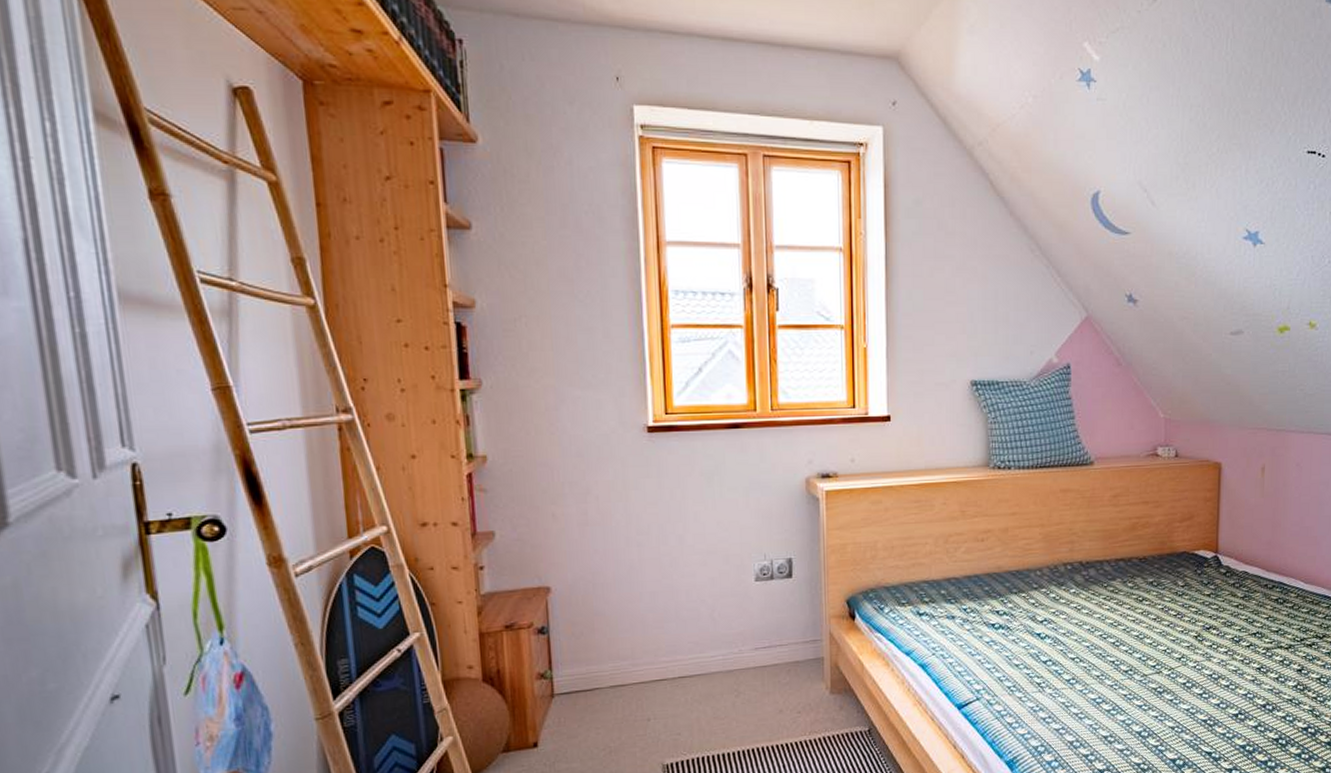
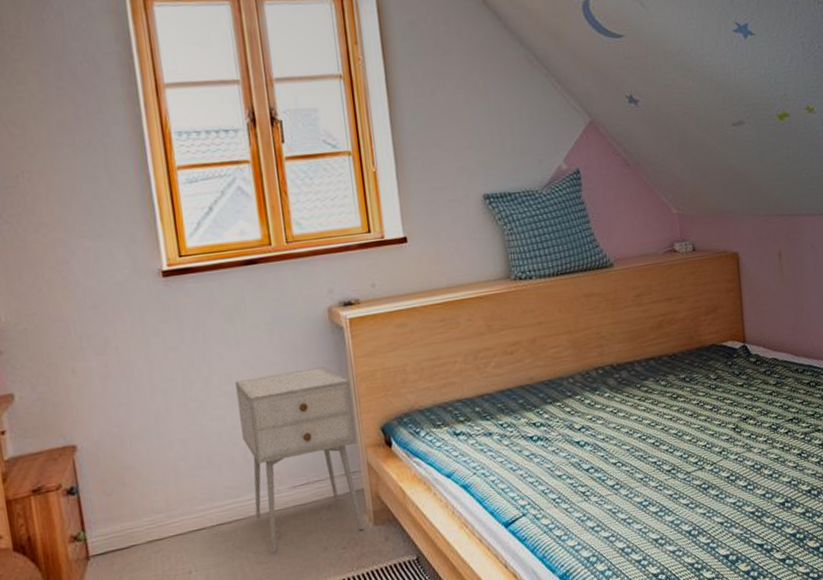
nightstand: none [709,534,822,709] -> present [235,366,364,552]

